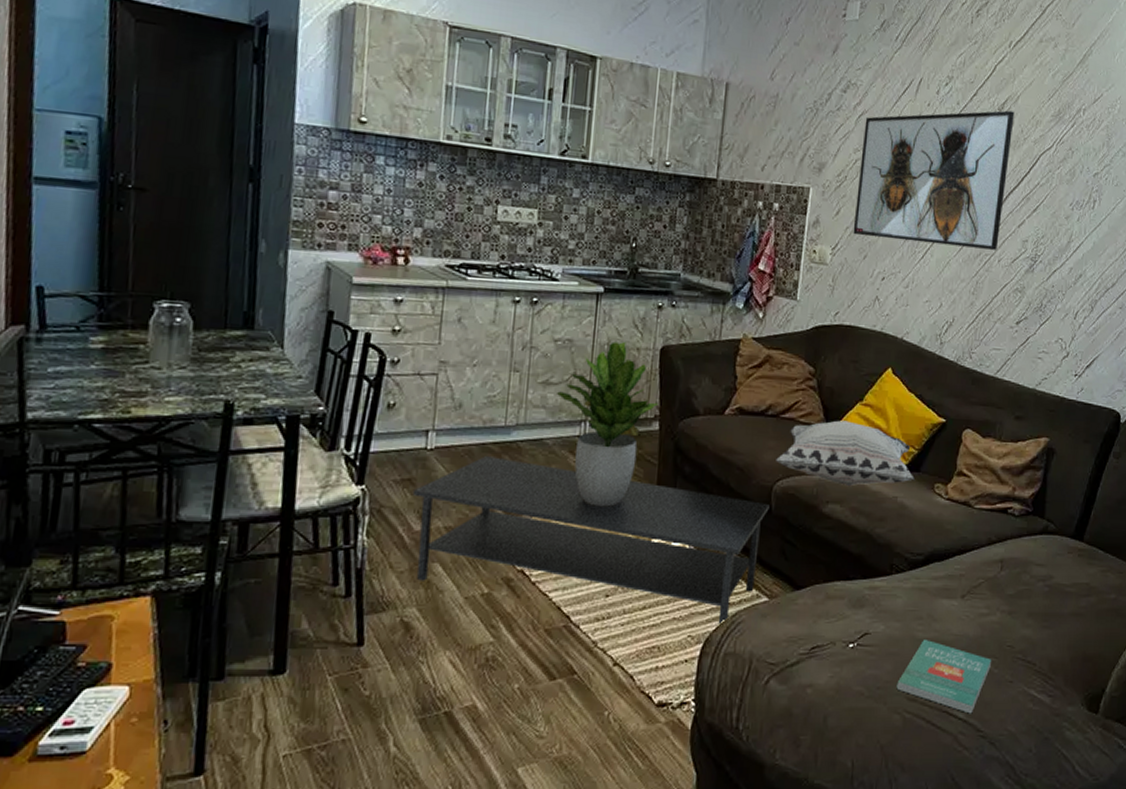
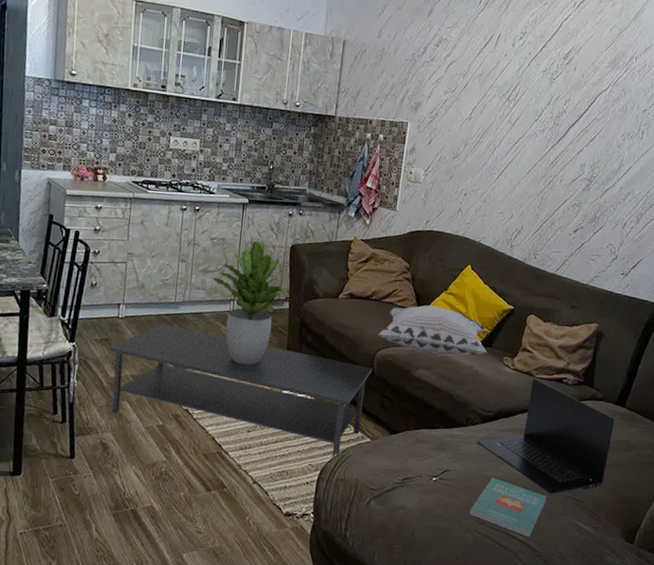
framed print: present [853,110,1015,250] -> none [442,59,577,172]
laptop: none [902,509,1071,656] -> present [476,378,615,494]

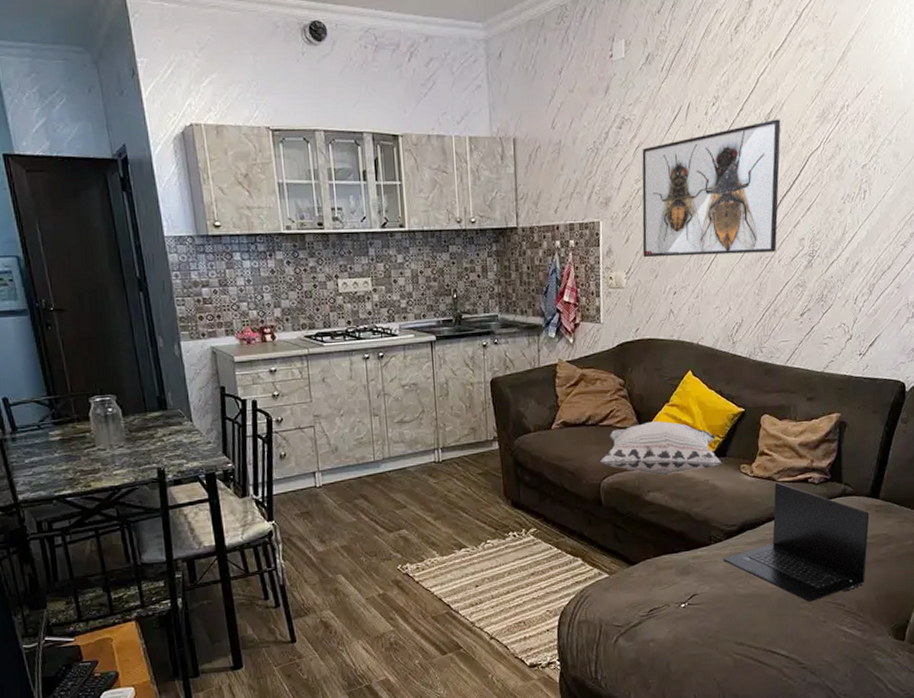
coffee table: present [108,324,373,459] -> none [311,486,600,601]
potted plant: present [212,240,289,365] -> none [410,378,496,517]
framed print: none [442,59,577,172] -> present [642,119,781,258]
book: present [469,477,547,537] -> none [725,594,806,651]

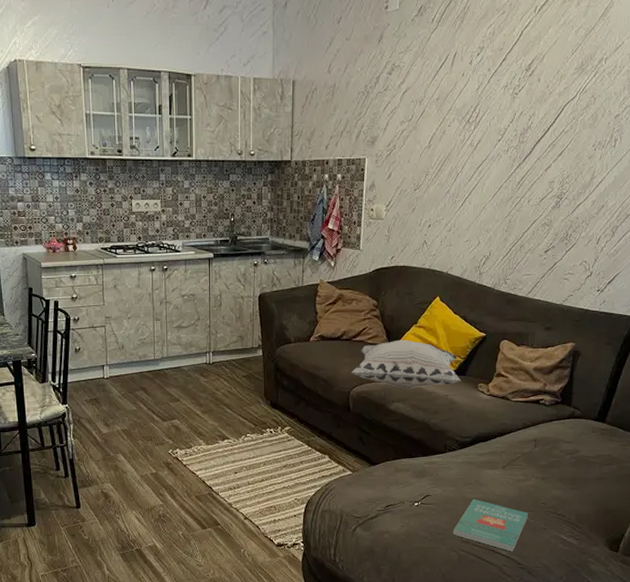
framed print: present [642,119,781,258] -> none [402,69,541,193]
laptop: present [722,482,870,602] -> none [455,402,595,510]
book: none [725,594,806,651] -> present [453,498,529,552]

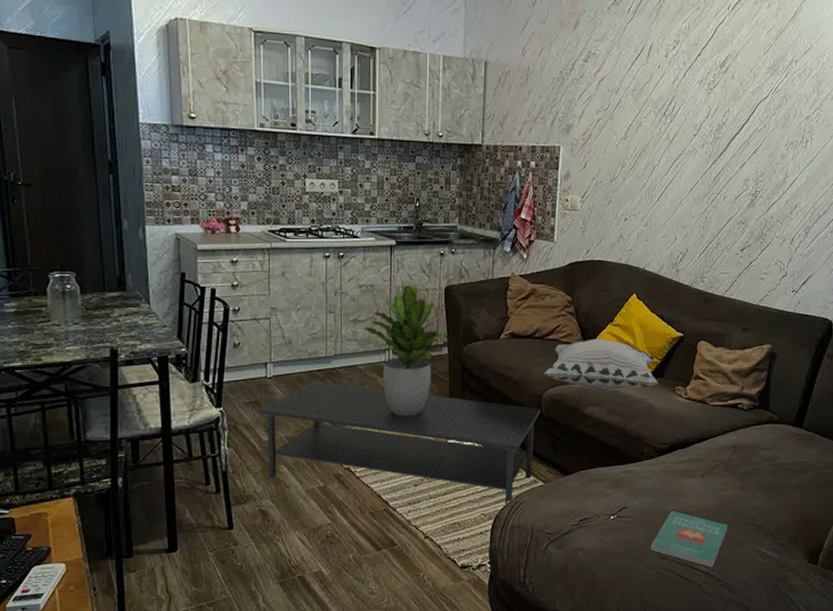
coffee table: none [98,381,348,492] -> present [259,381,541,506]
potted plant: none [187,292,261,412] -> present [364,283,446,417]

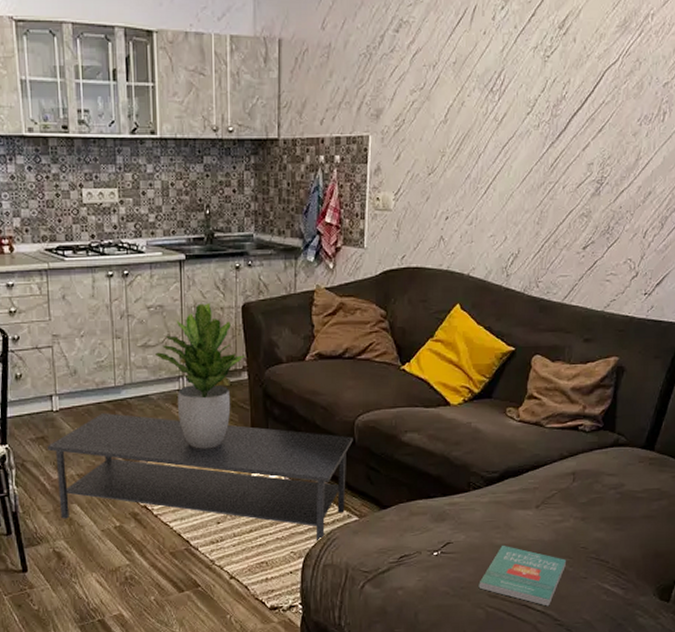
decorative pillow: present [544,339,659,392] -> none [356,357,487,417]

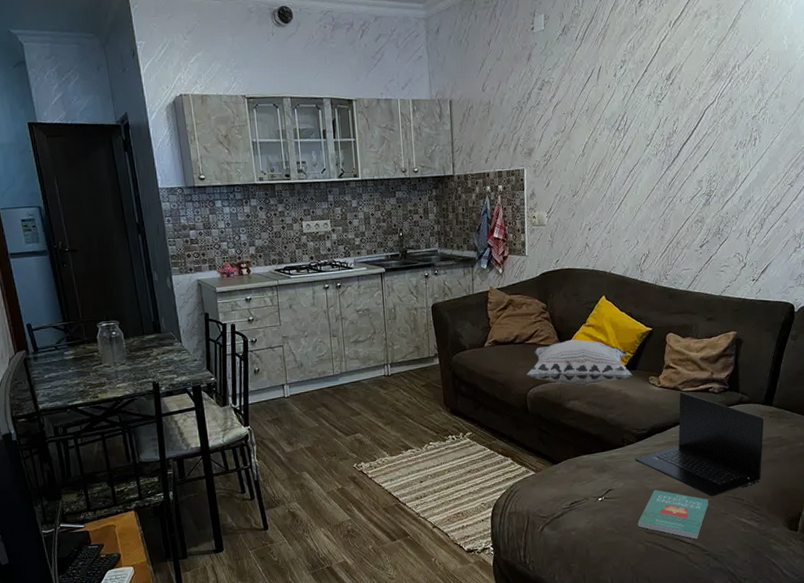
coffee table: present [47,413,353,543] -> none [281,397,527,495]
potted plant: present [154,302,245,449] -> none [364,304,436,422]
decorative pillow: none [356,357,487,417] -> present [527,339,633,387]
laptop: none [480,428,642,556] -> present [634,392,764,497]

